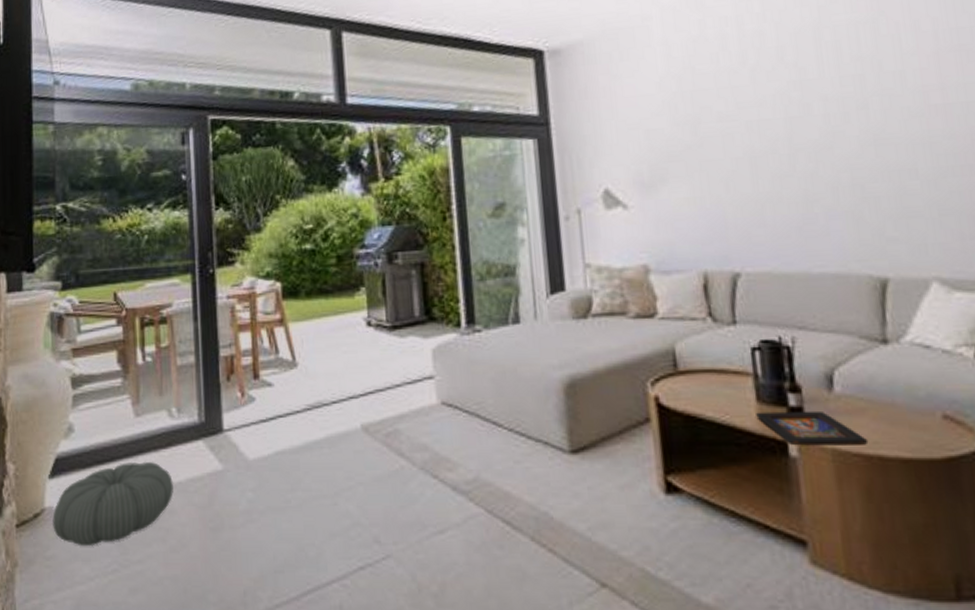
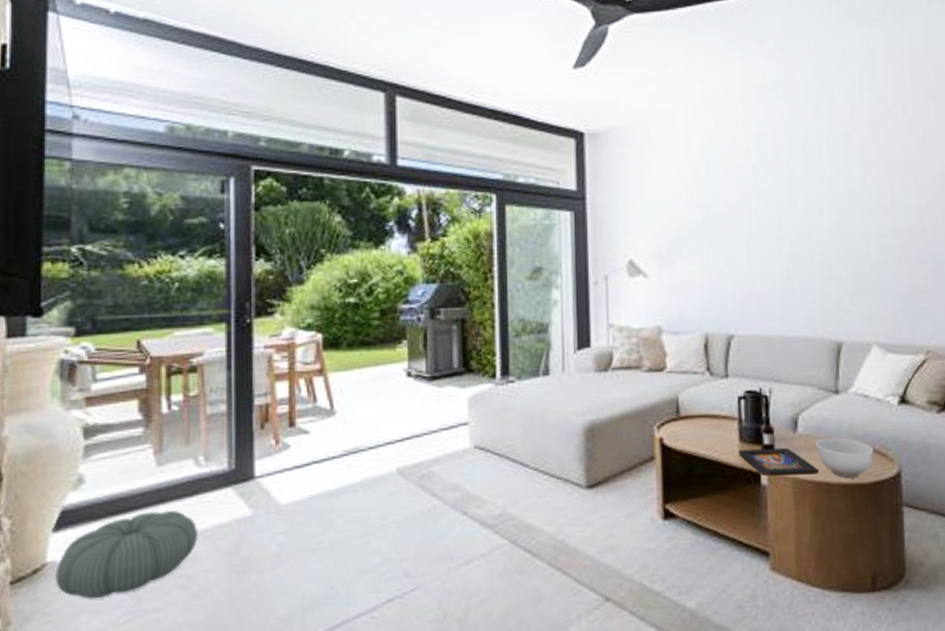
bowl: none [861,399,945,451] -> present [816,437,874,478]

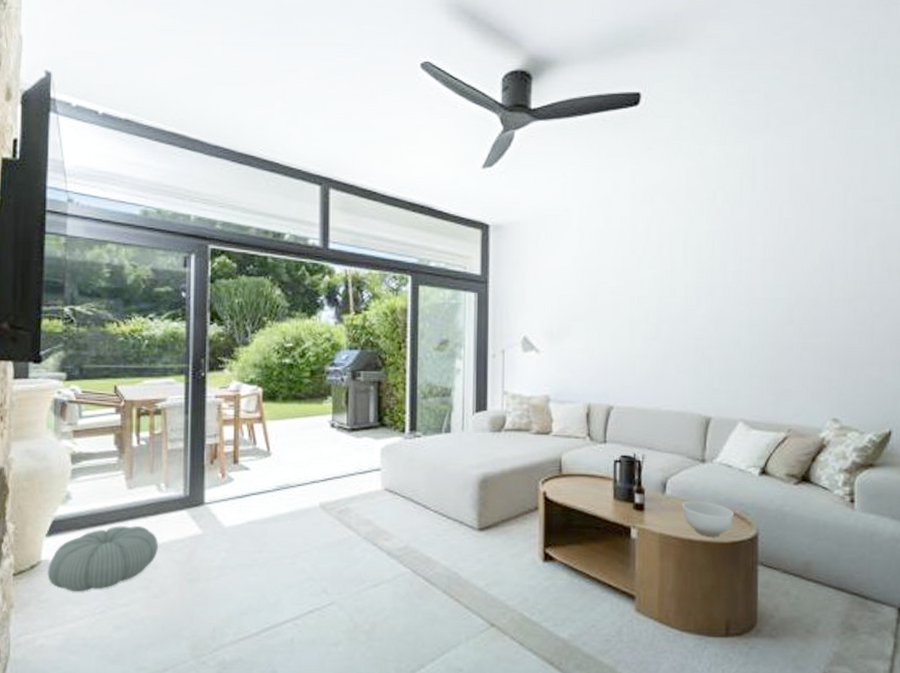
tablet: present [738,447,820,476] -> none [612,506,684,531]

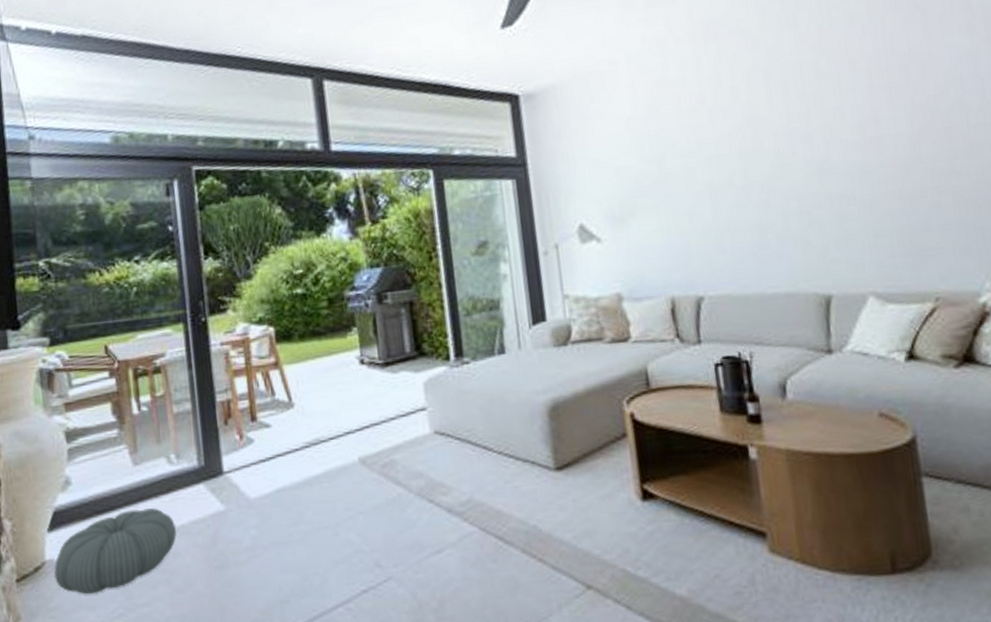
bowl: present [682,500,734,537] -> none [810,402,881,447]

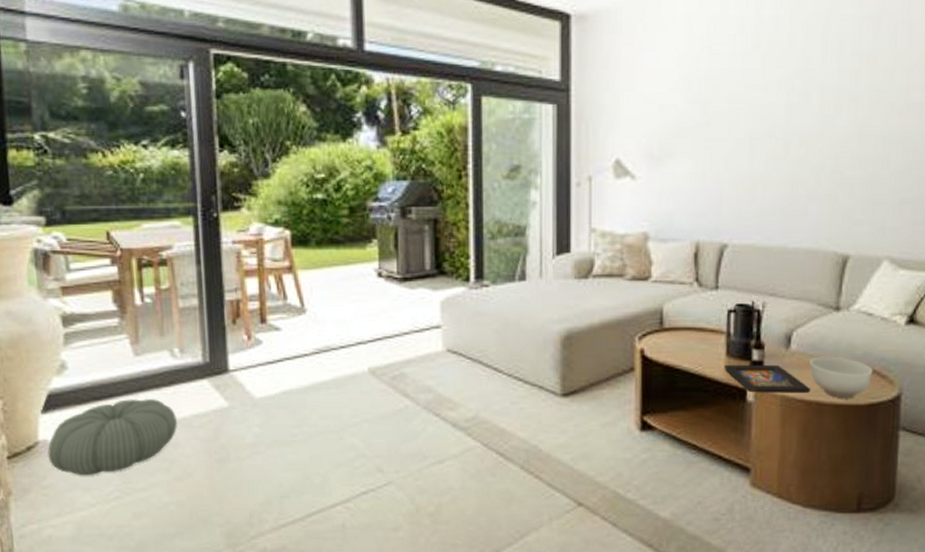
tablet: none [720,416,817,449] -> present [724,364,811,393]
bowl: none [810,402,881,447] -> present [810,356,873,398]

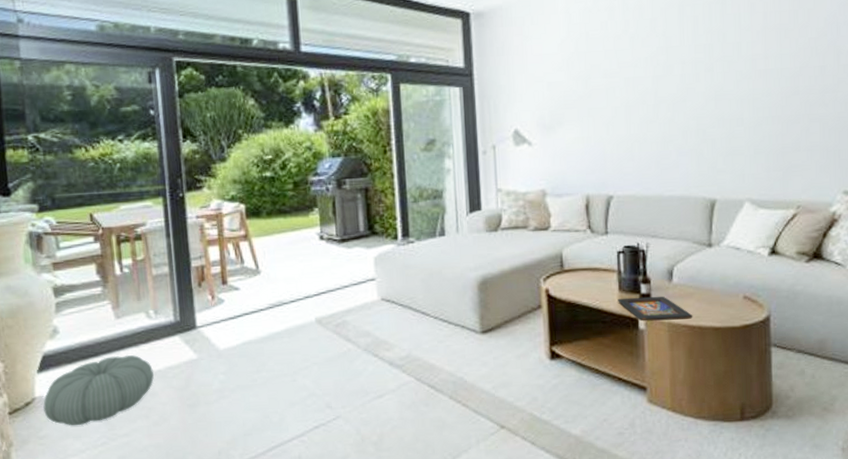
bowl: present [810,356,873,398] -> none [690,286,745,322]

